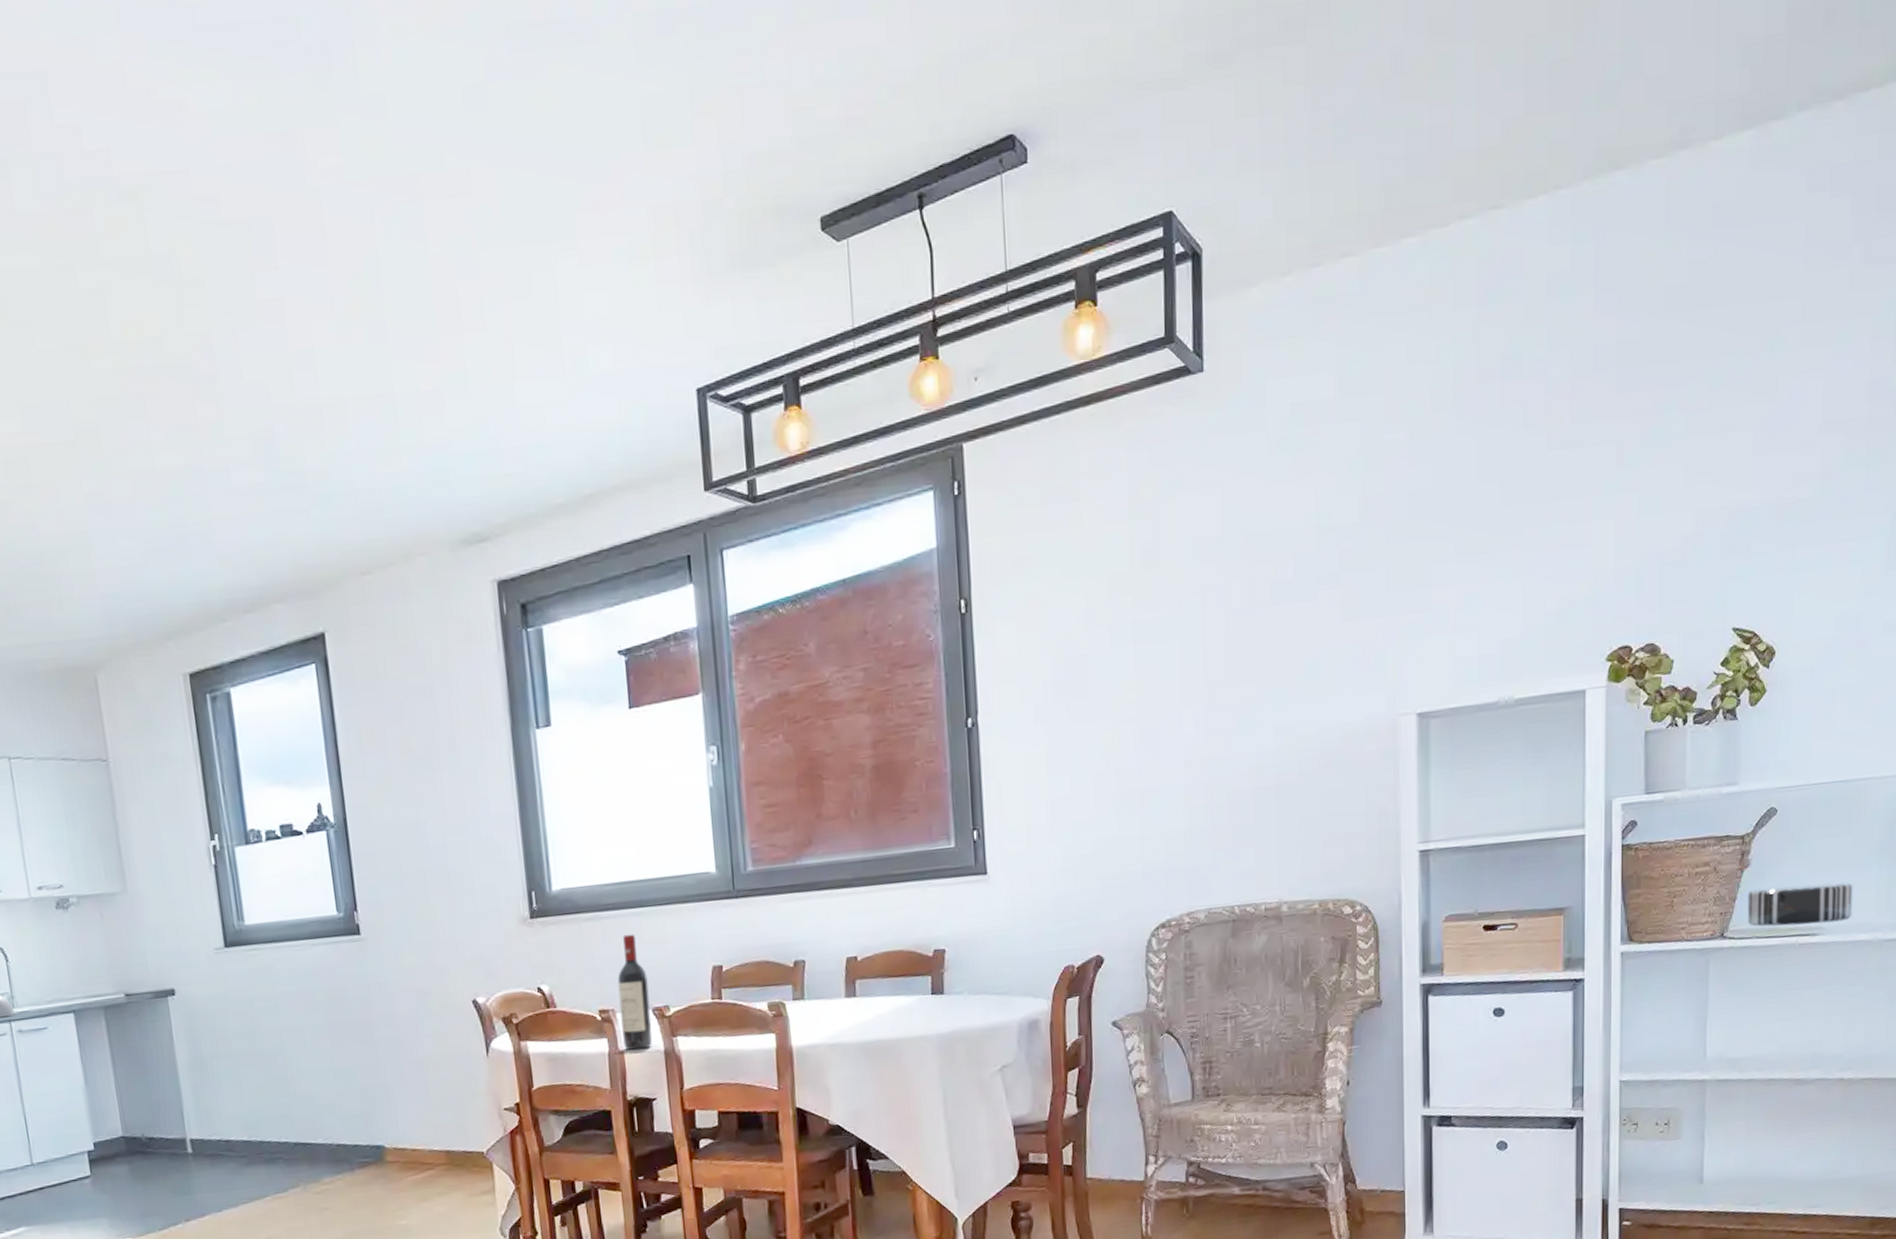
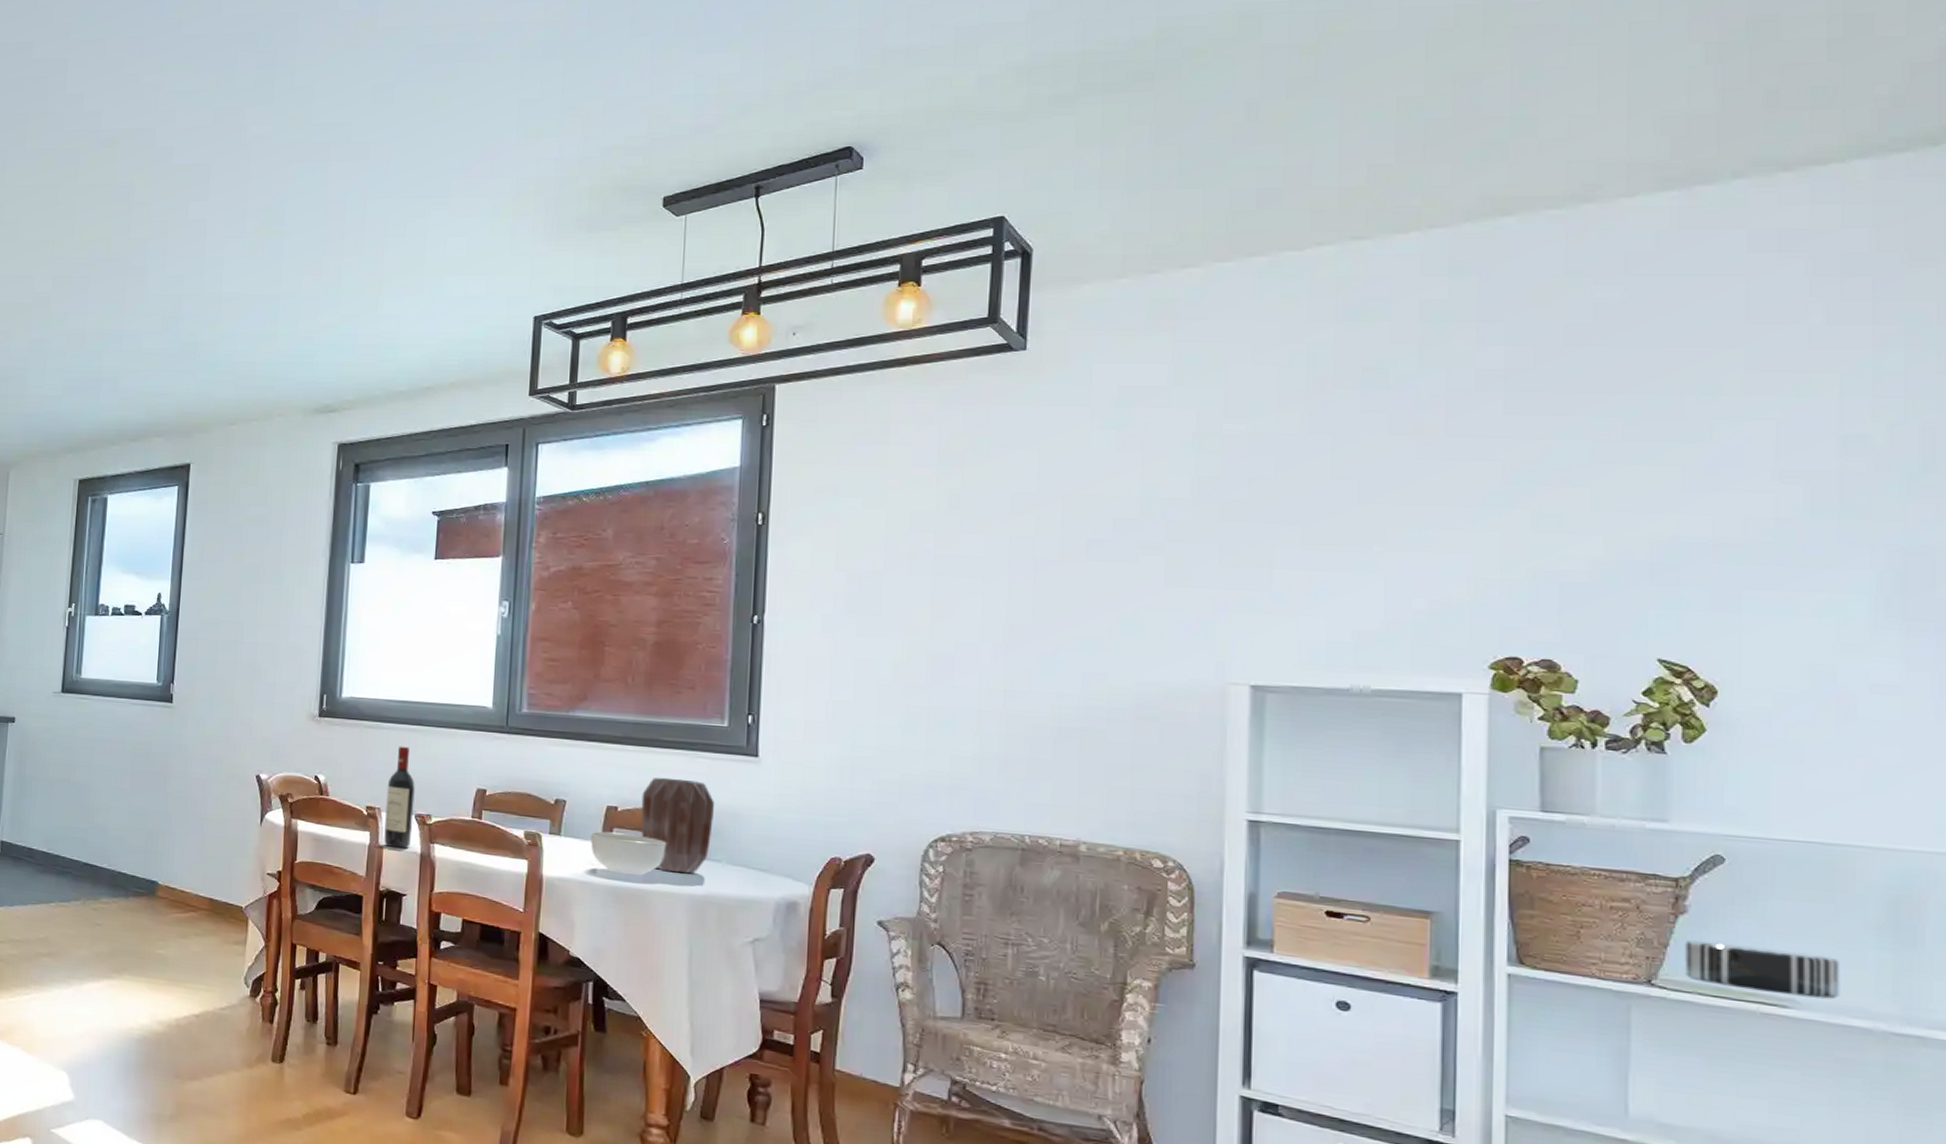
bowl: none [833,982,910,1028] -> present [590,831,667,876]
vase: none [879,912,952,1015] -> present [641,777,714,874]

